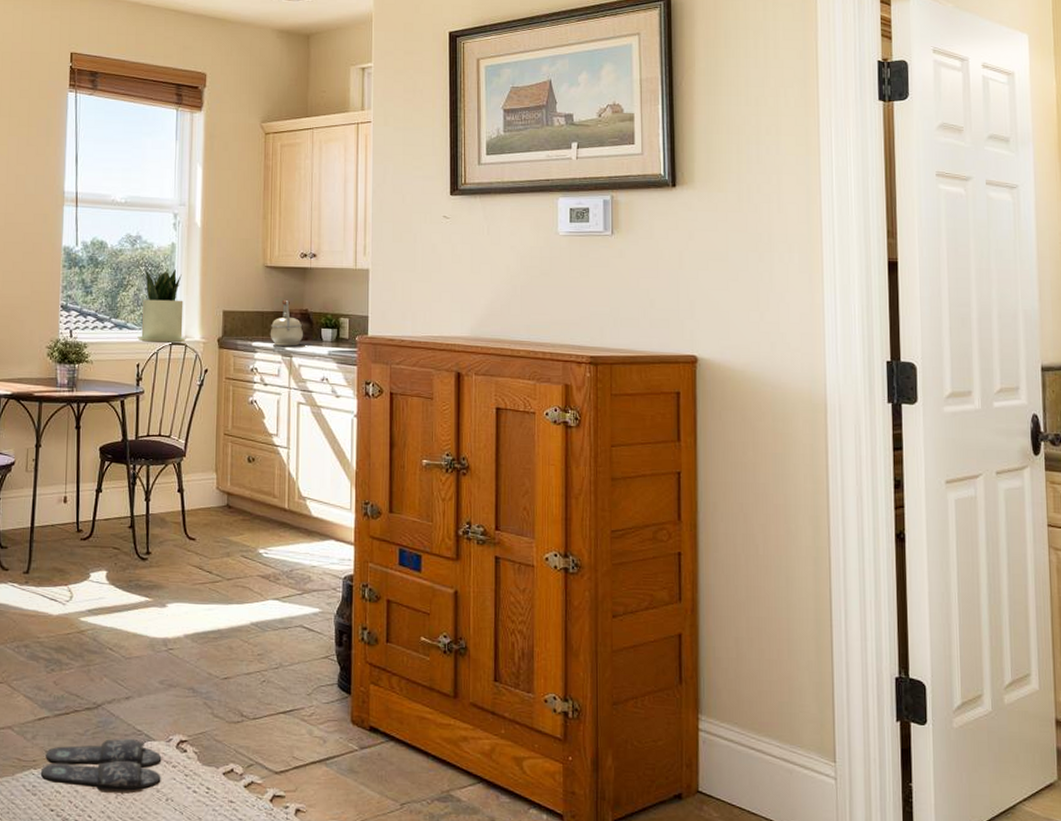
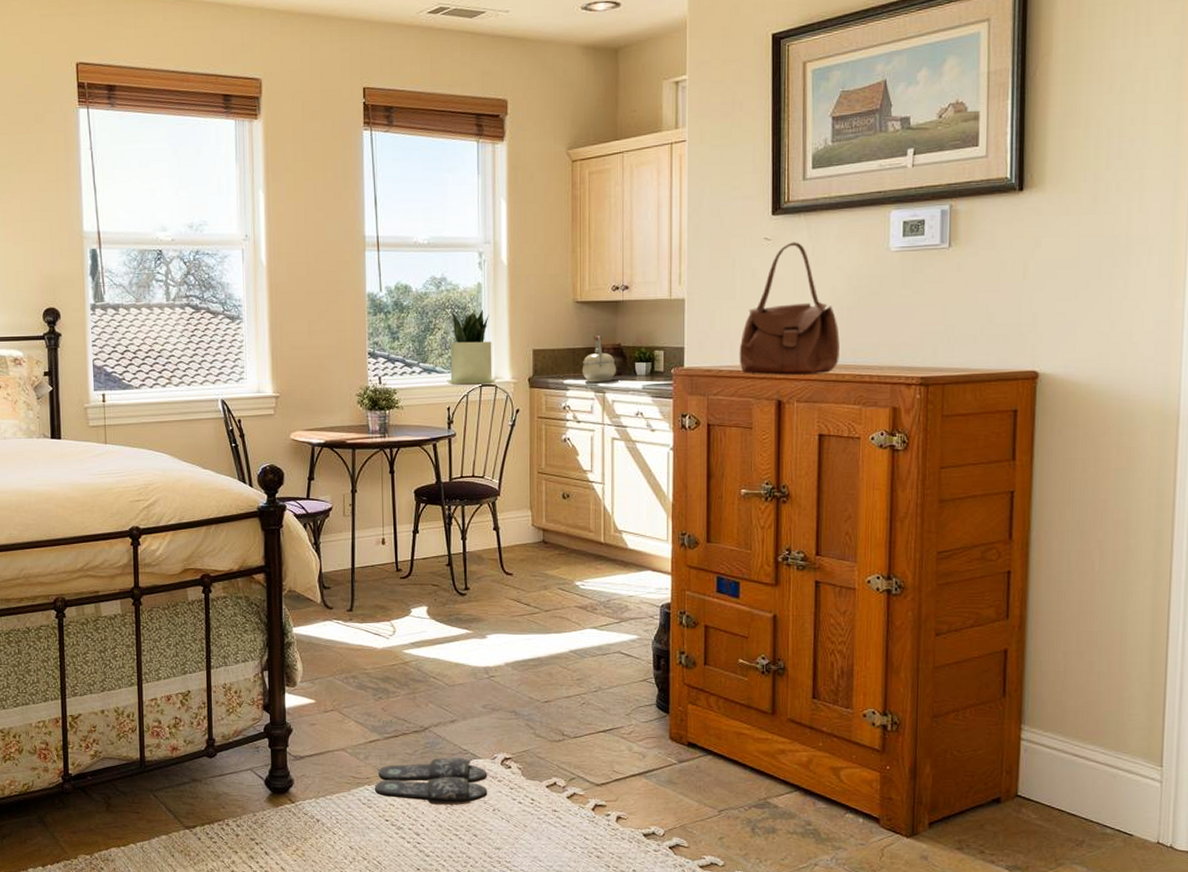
handbag: none [420,221,514,350] -> present [739,242,840,376]

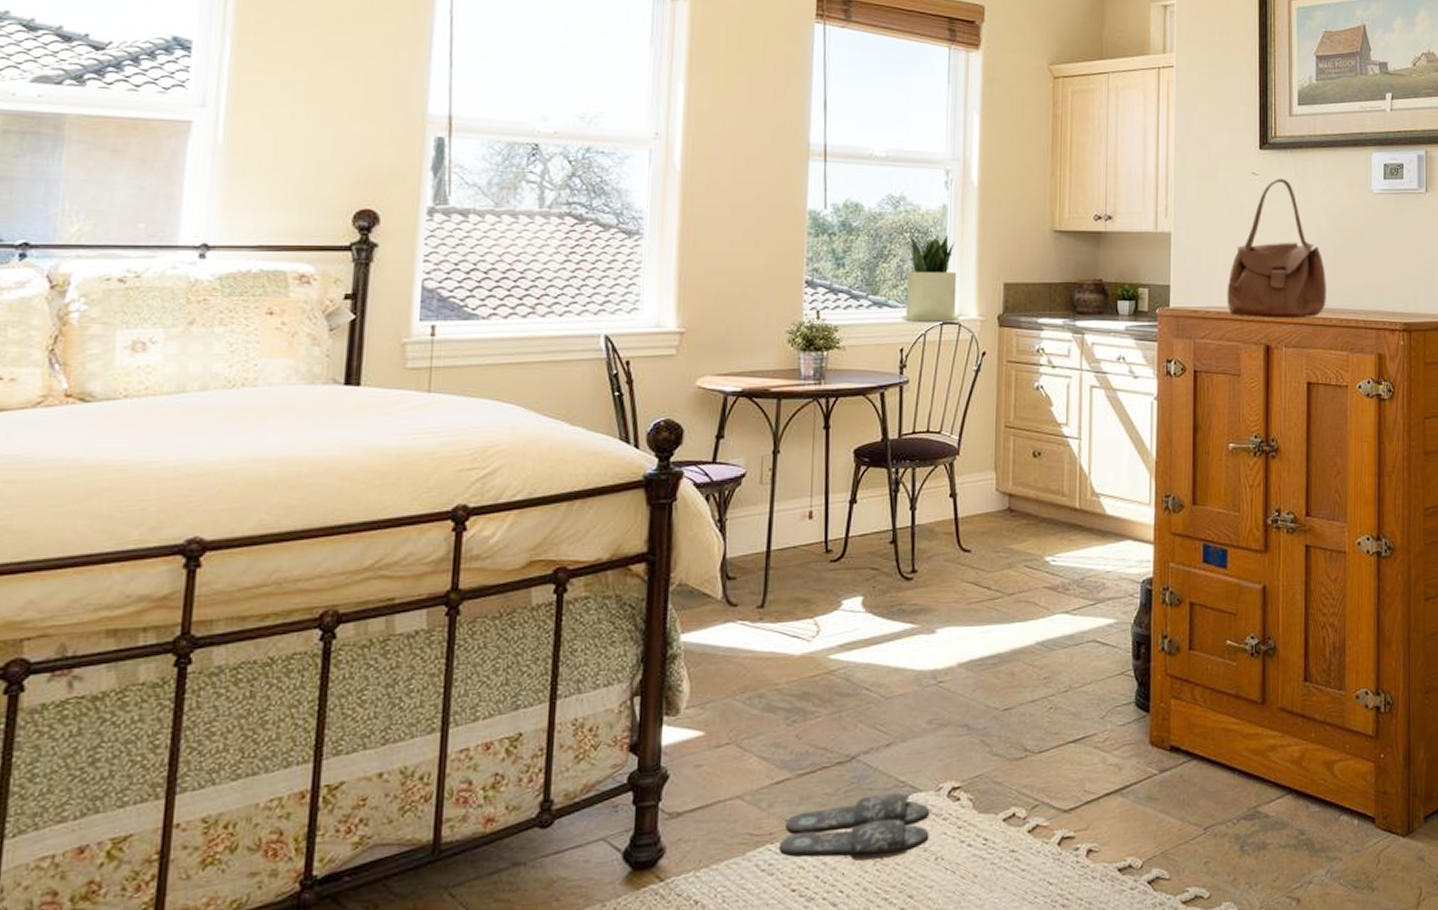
kettle: present [582,335,617,382] -> none [1058,268,1098,322]

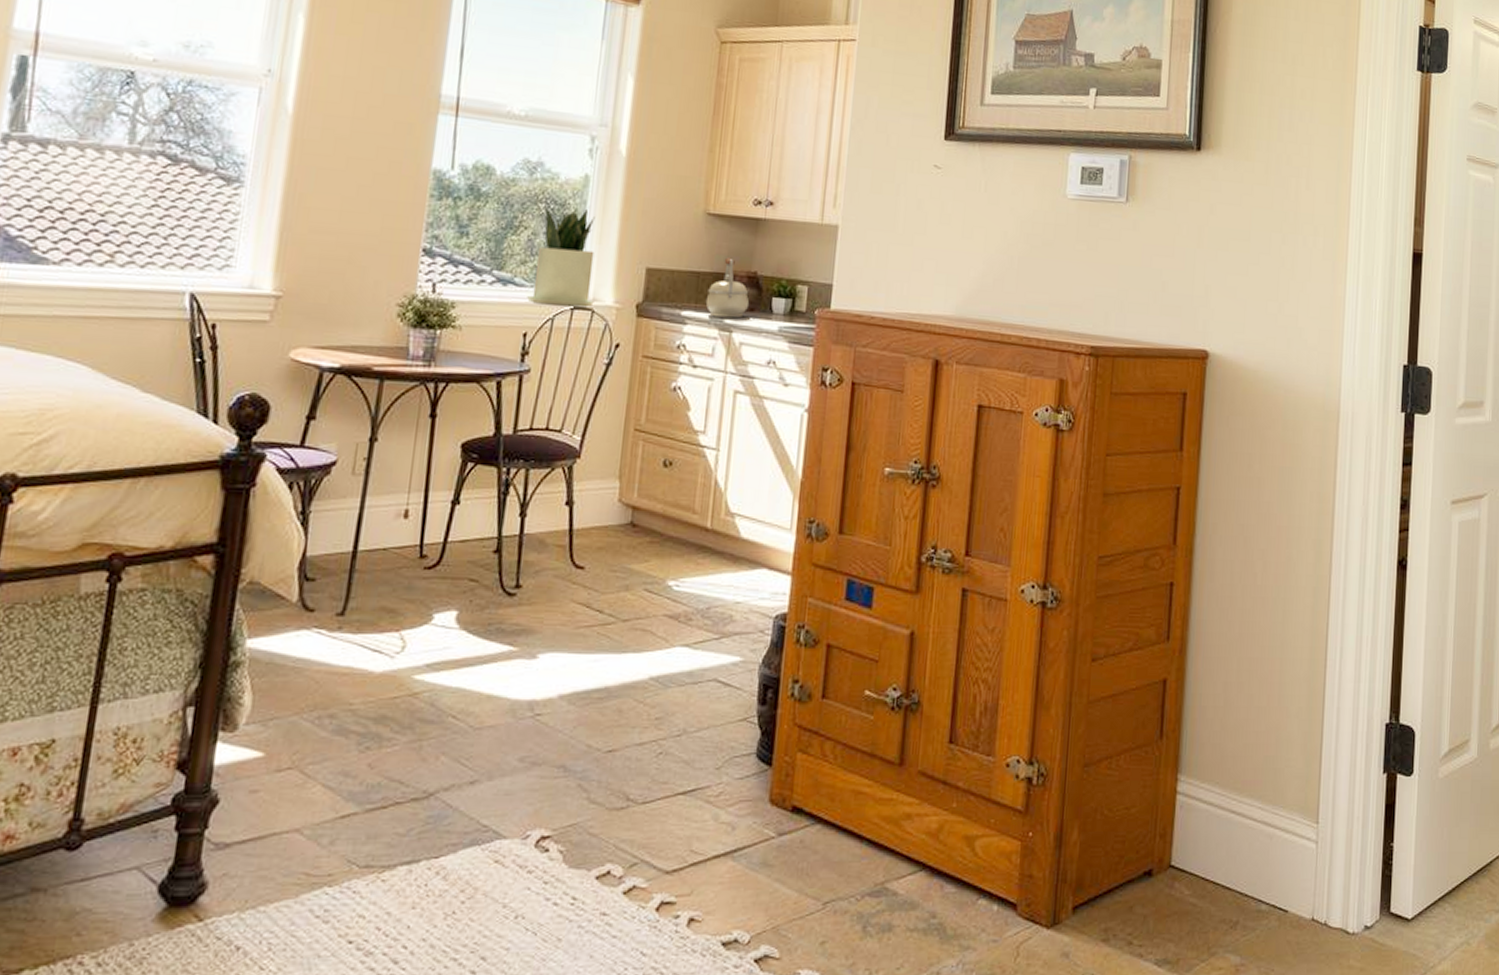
slippers: present [780,793,930,855] -> none [339,838,514,907]
kettle: none [1058,268,1098,322] -> present [705,257,750,319]
handbag: present [1226,178,1326,319] -> none [894,174,1008,333]

